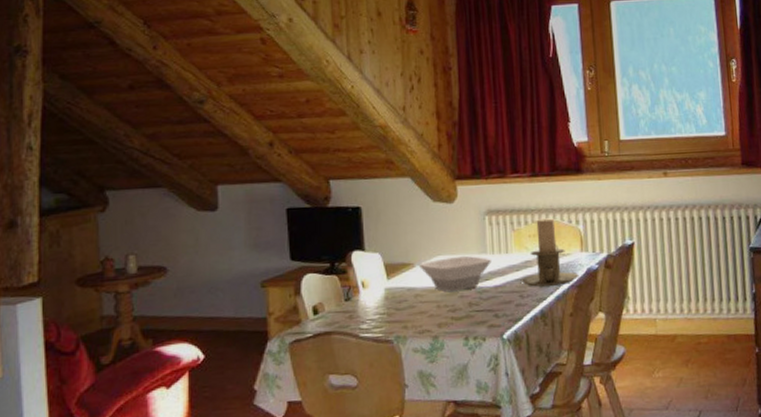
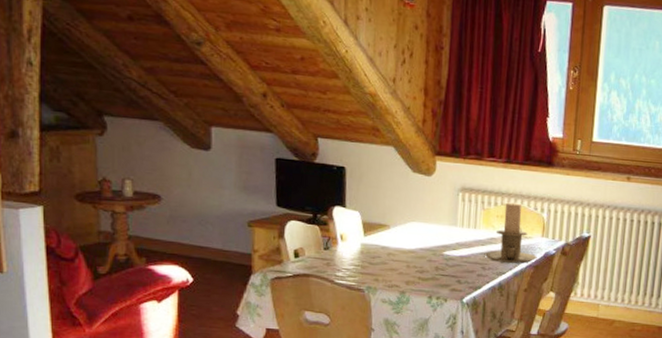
bowl: present [418,255,491,292] -> none [393,224,460,256]

